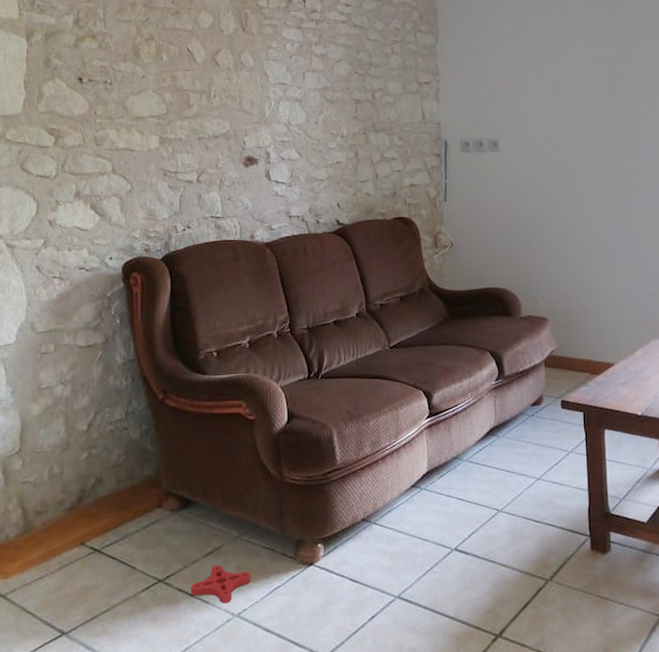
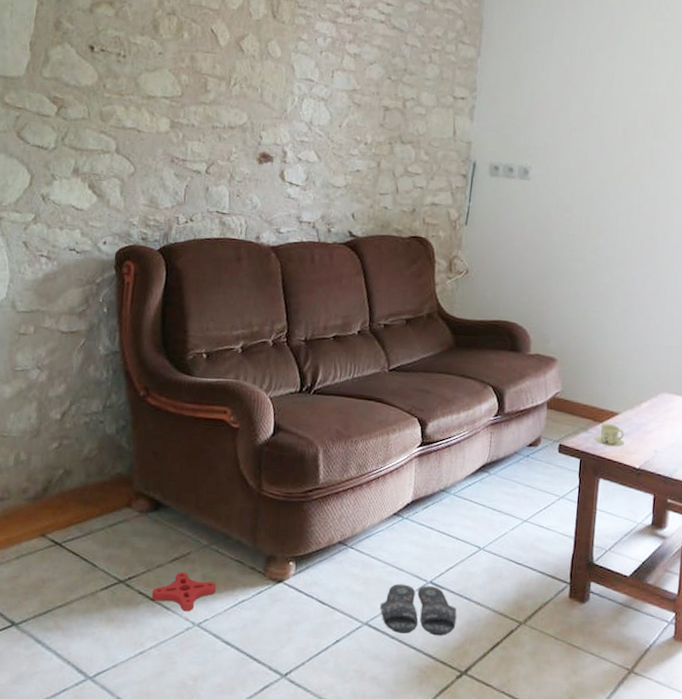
slippers: none [409,553,485,603] -> present [379,583,457,635]
cup and saucer: none [594,375,625,397] -> present [594,424,626,447]

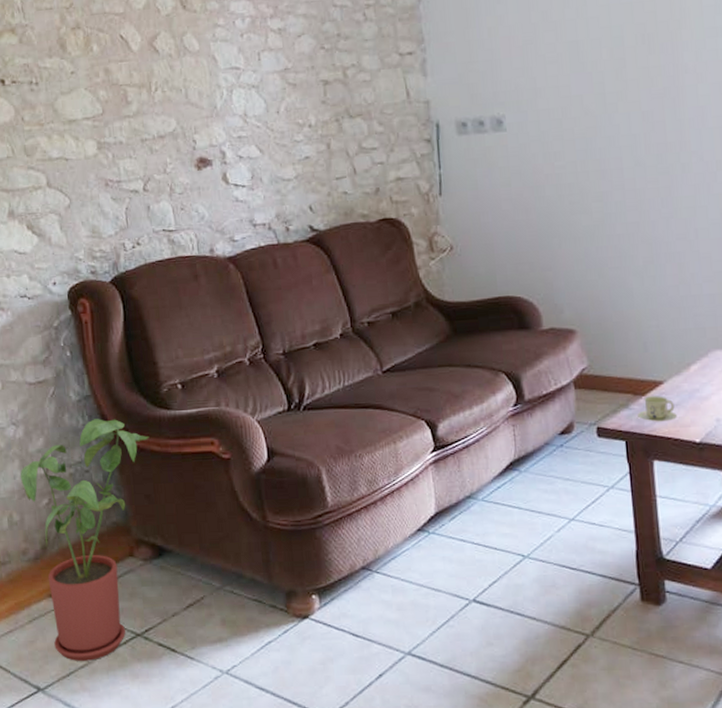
house plant: none [34,374,167,601] -> present [20,419,149,661]
dog toy: present [152,572,216,612] -> none [172,618,239,660]
slippers: present [379,583,457,635] -> none [420,605,512,660]

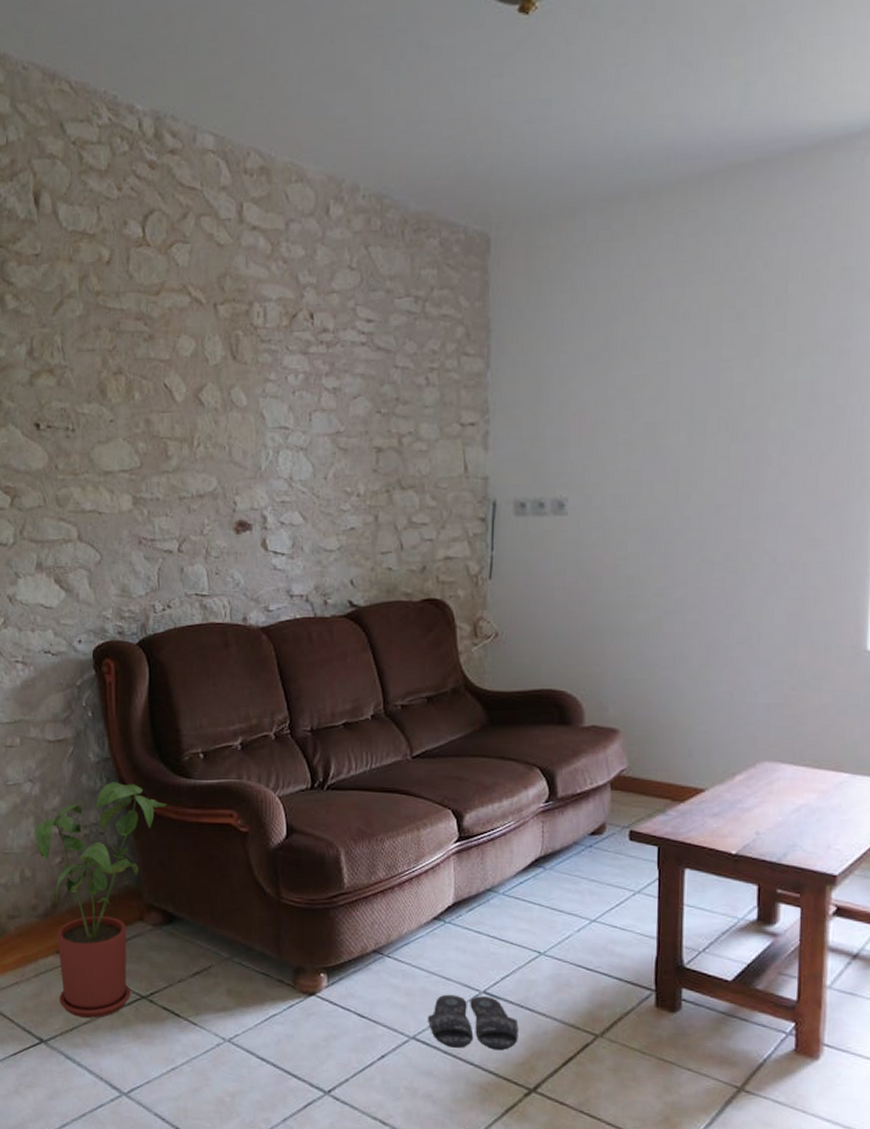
slippers: none [420,605,512,660] -> present [427,994,519,1050]
cup and saucer: present [638,396,678,422] -> none [674,803,716,831]

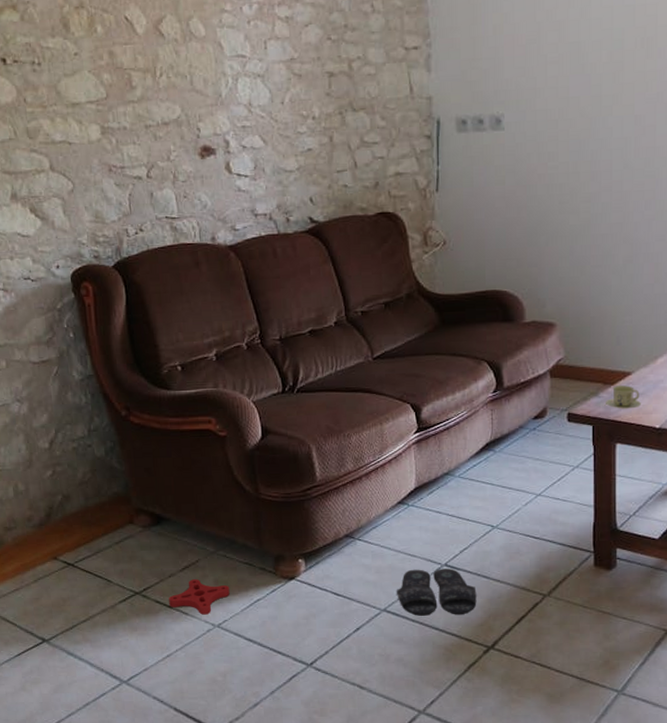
house plant: present [34,782,167,1018] -> none [24,397,150,616]
dog toy: none [177,986,243,1027] -> present [169,579,230,615]
cup and saucer: none [674,803,716,831] -> present [606,385,642,409]

